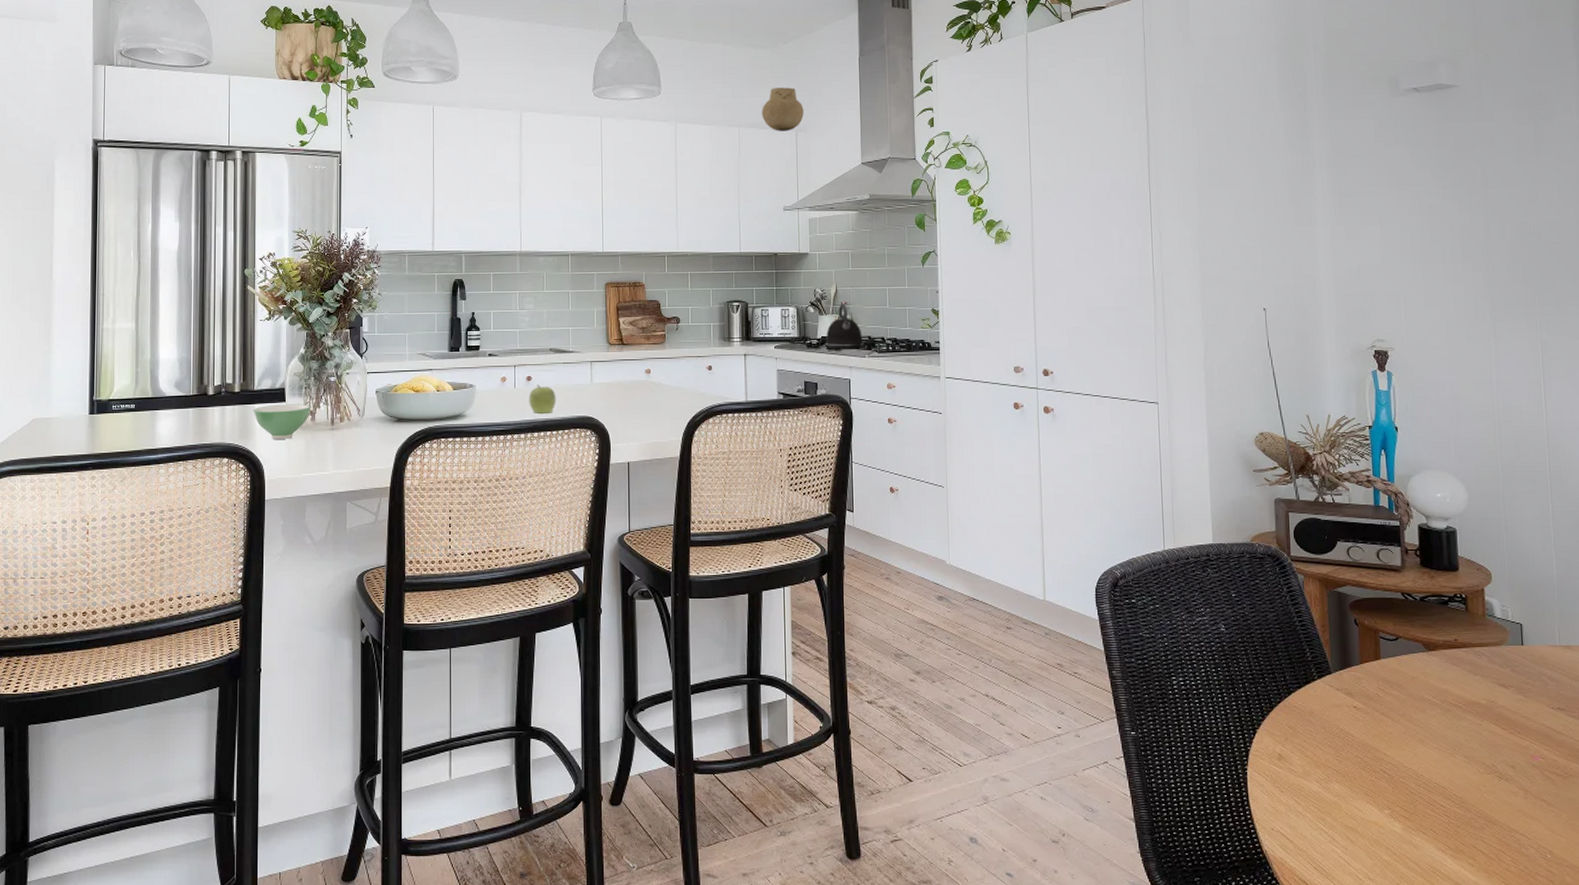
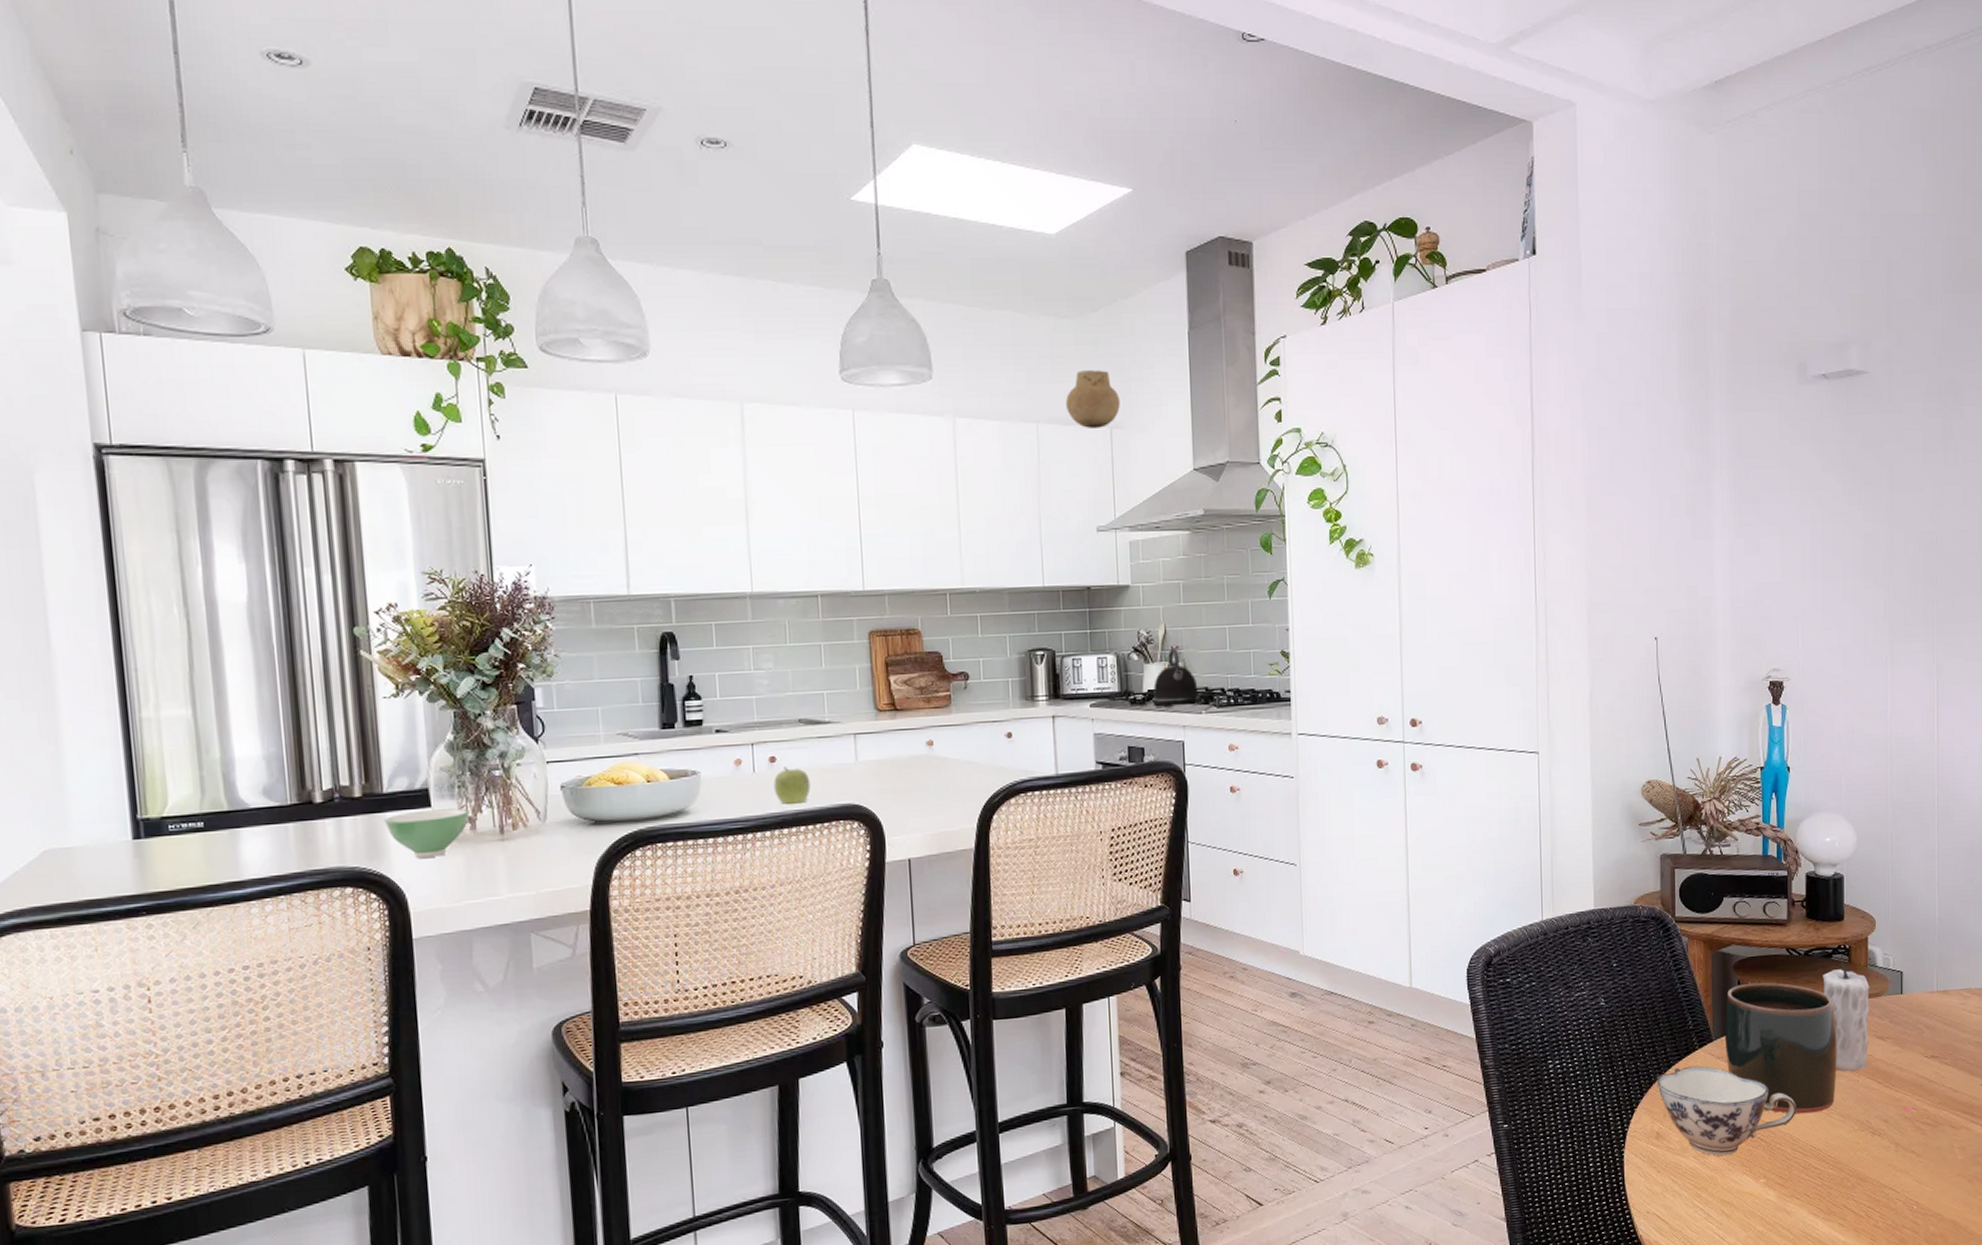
teacup: none [1277,695,1419,784] -> present [1656,1065,1796,1156]
mug: none [1342,622,1459,751] -> present [1724,982,1838,1114]
candle: none [1439,605,1490,715] -> present [1823,957,1870,1072]

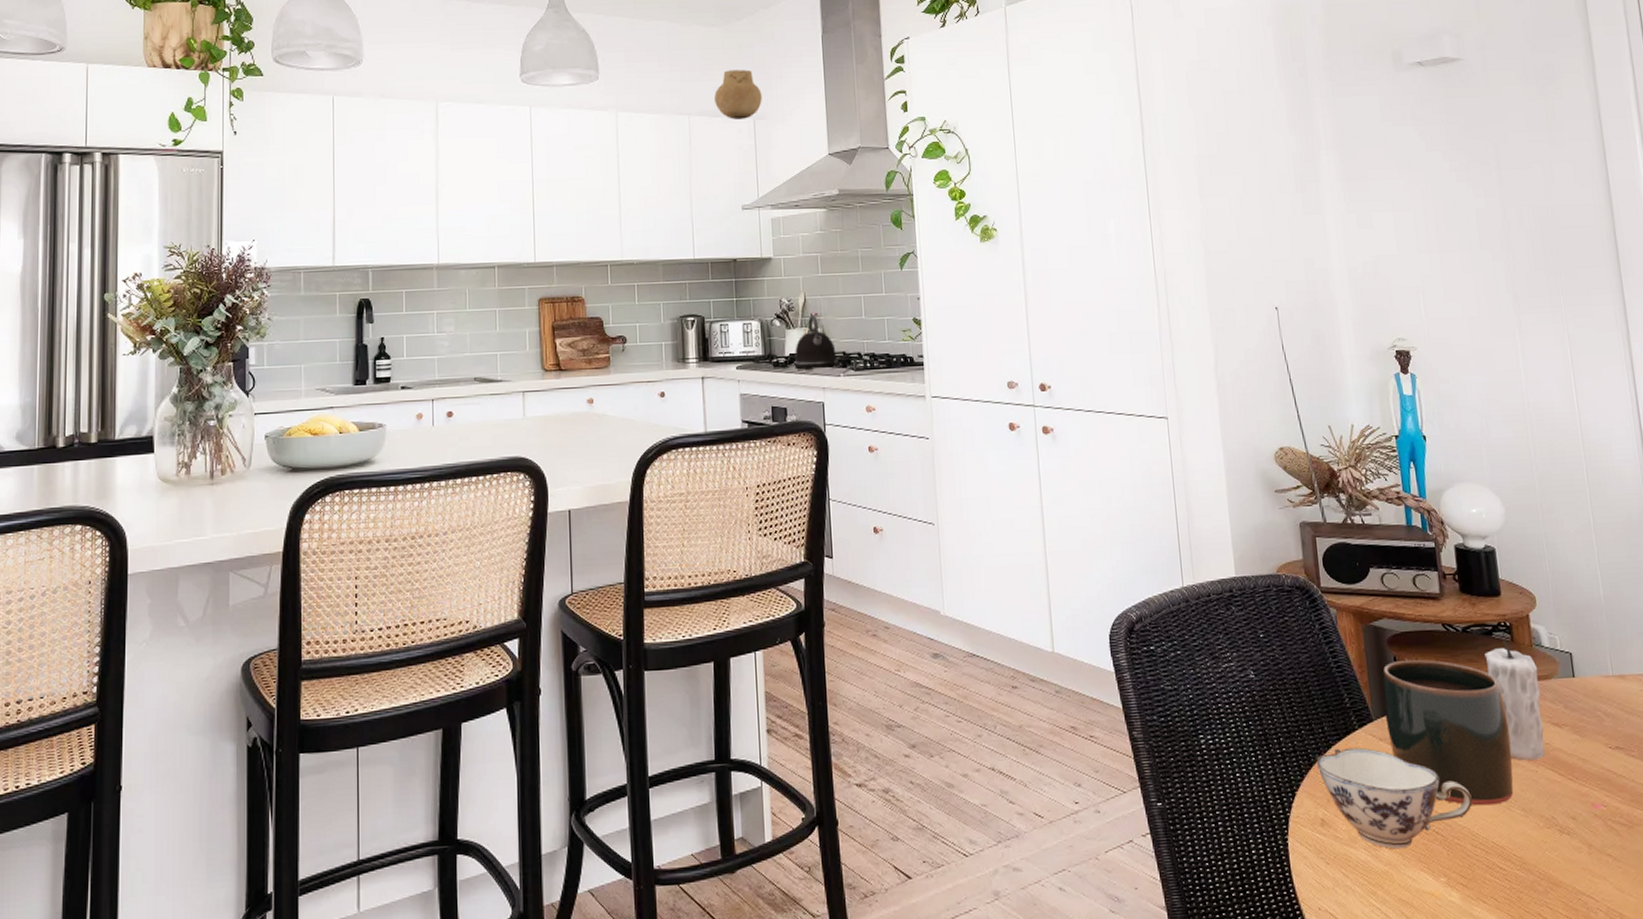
bowl: present [384,808,470,858] -> none [113,454,186,499]
fruit: present [773,767,811,805] -> none [450,421,483,457]

